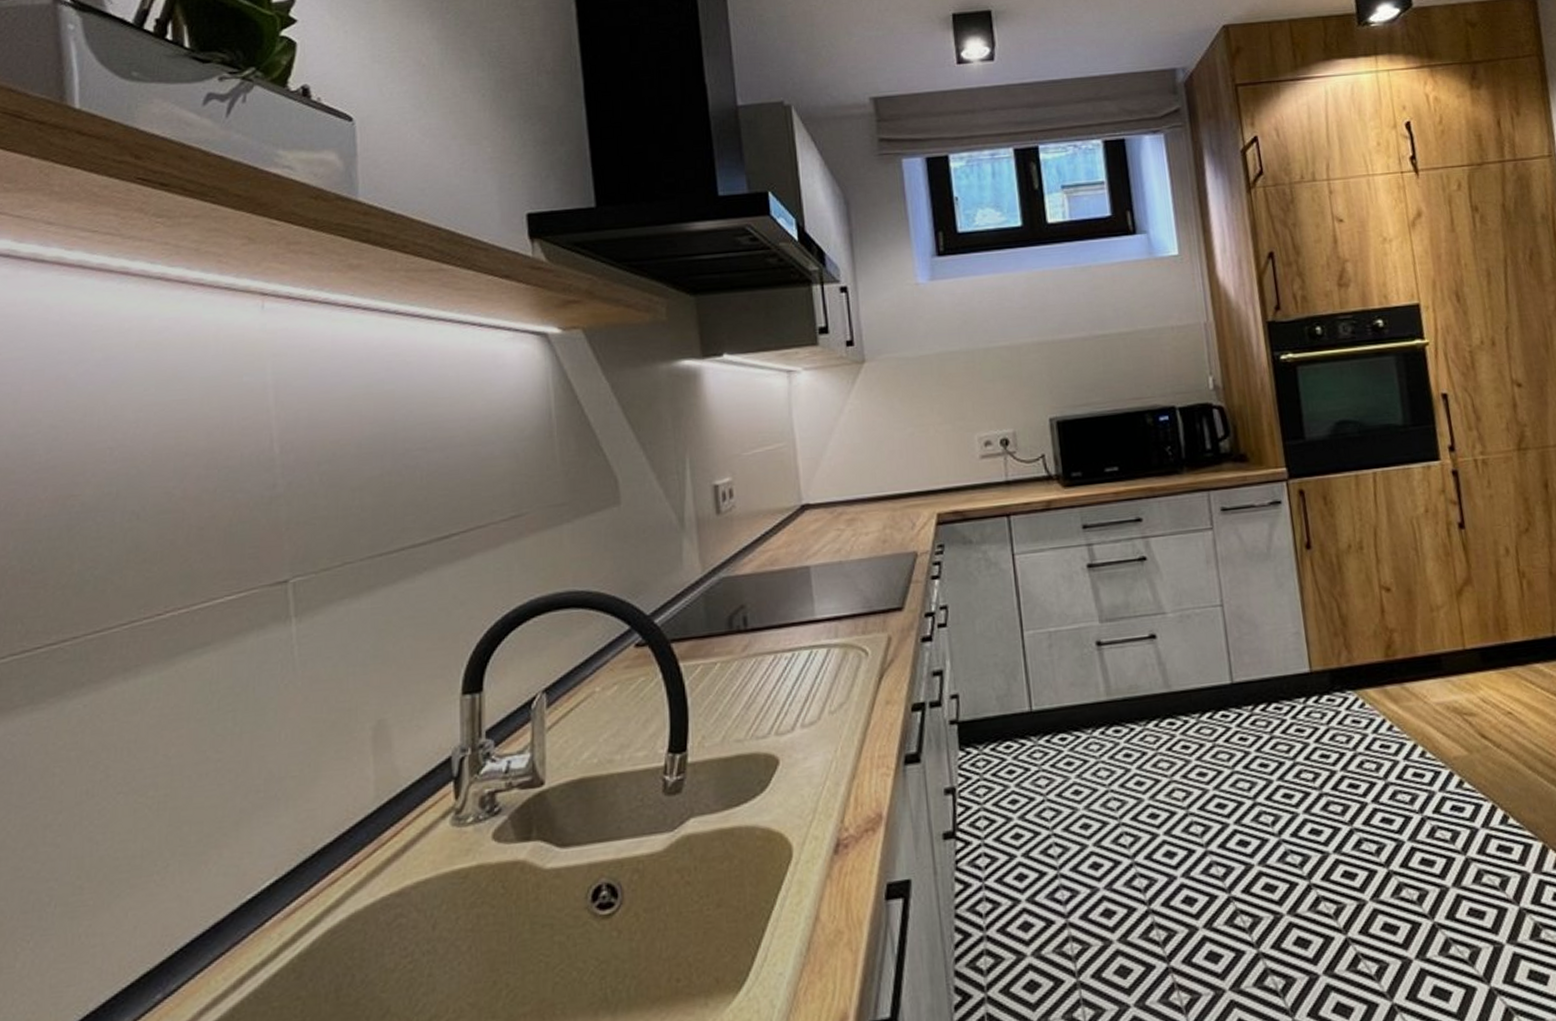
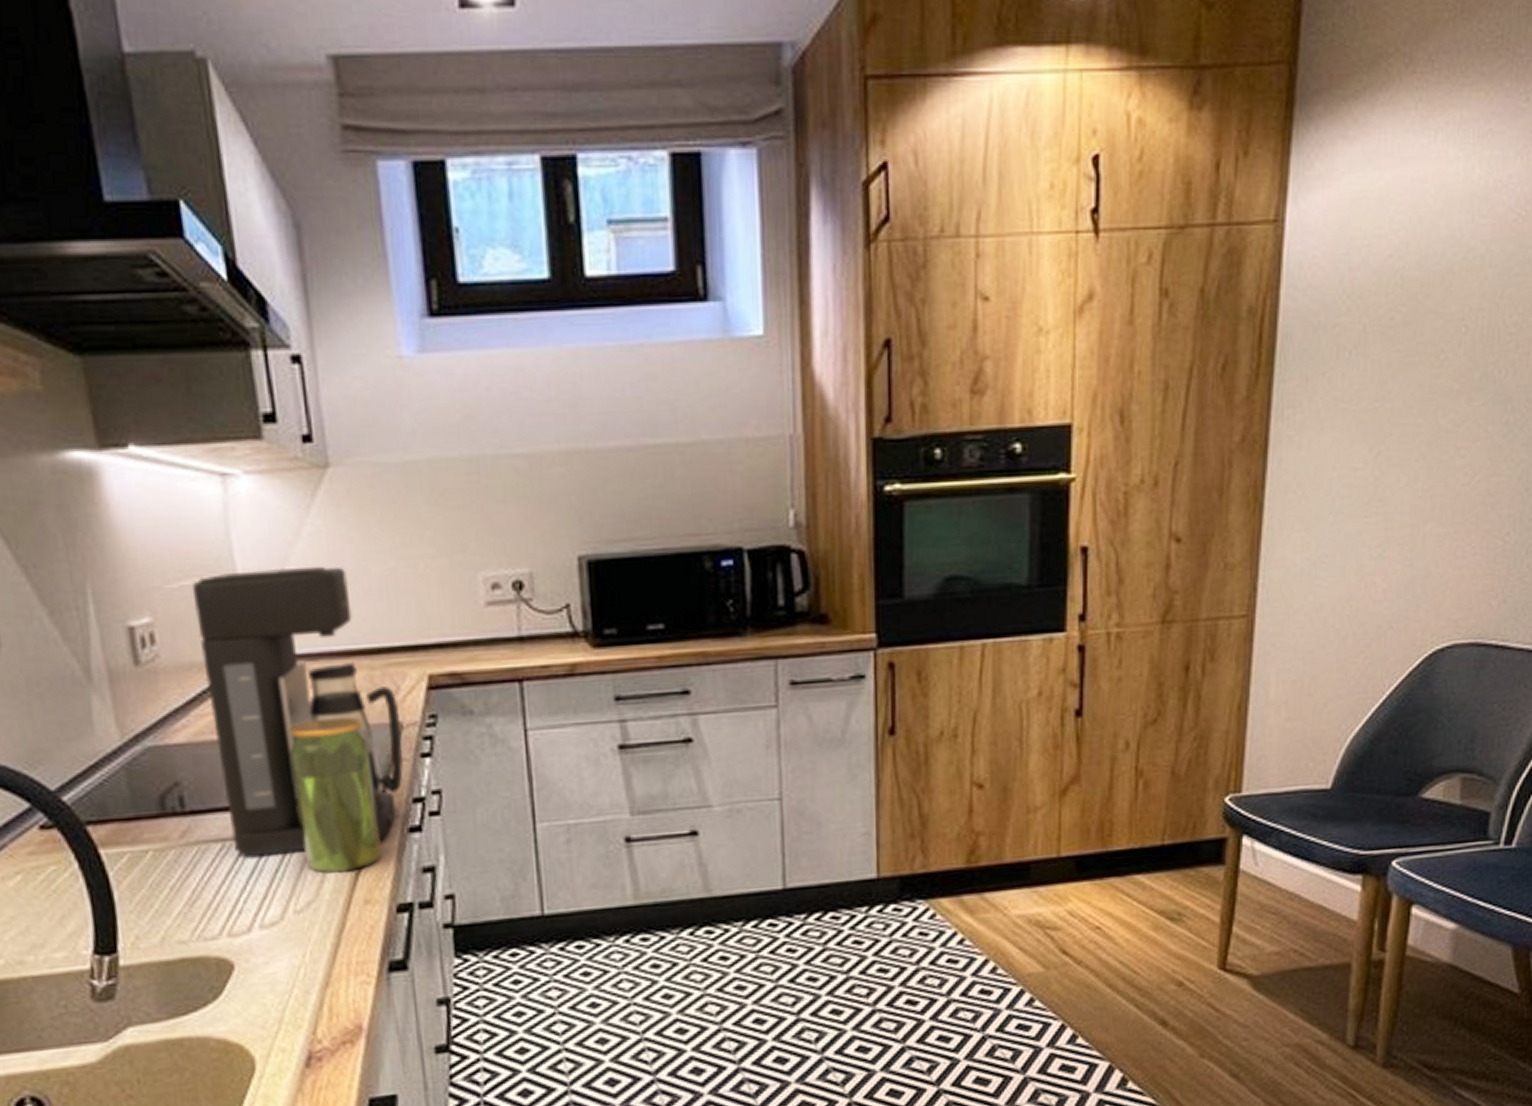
coffee maker: none [762,433,918,665] -> present [191,566,404,855]
jar: none [830,549,900,678] -> present [289,717,382,873]

